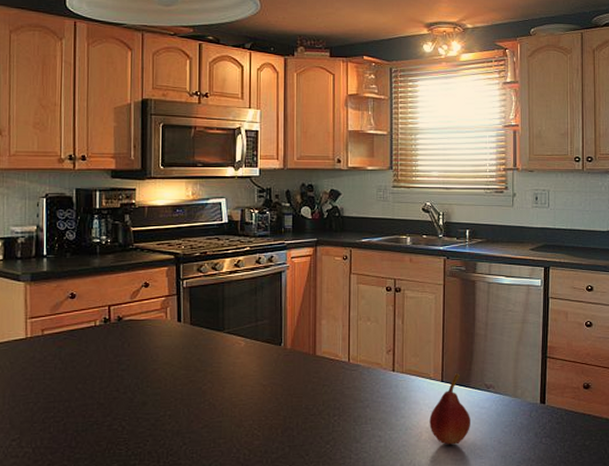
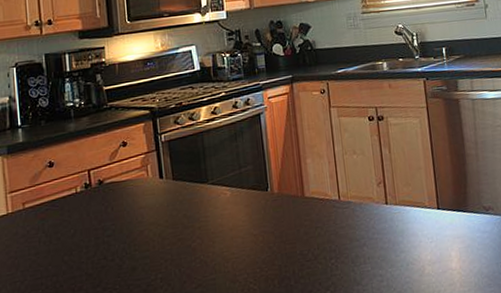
fruit: present [429,373,470,445] -> none [430,198,474,277]

